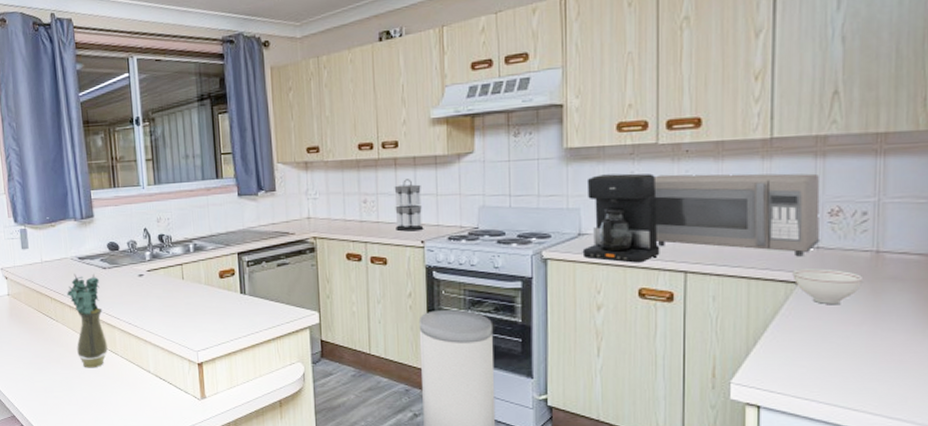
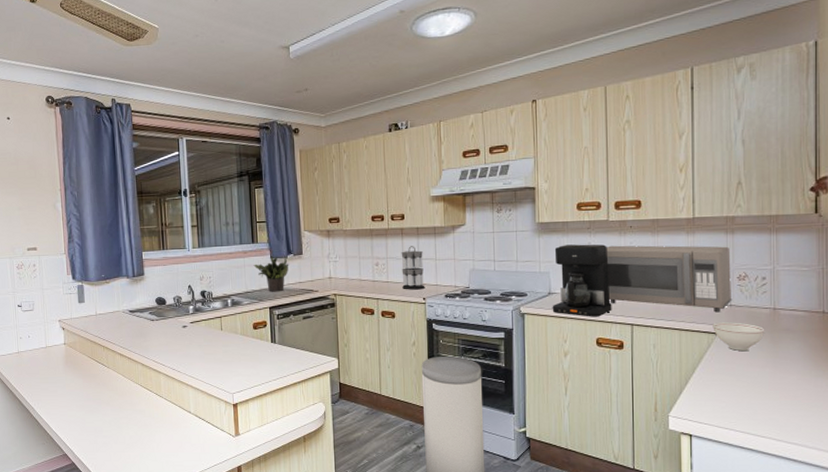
vase: present [67,273,108,368] -> none [118,325,154,410]
potted plant: none [218,193,260,235] -> present [253,256,289,292]

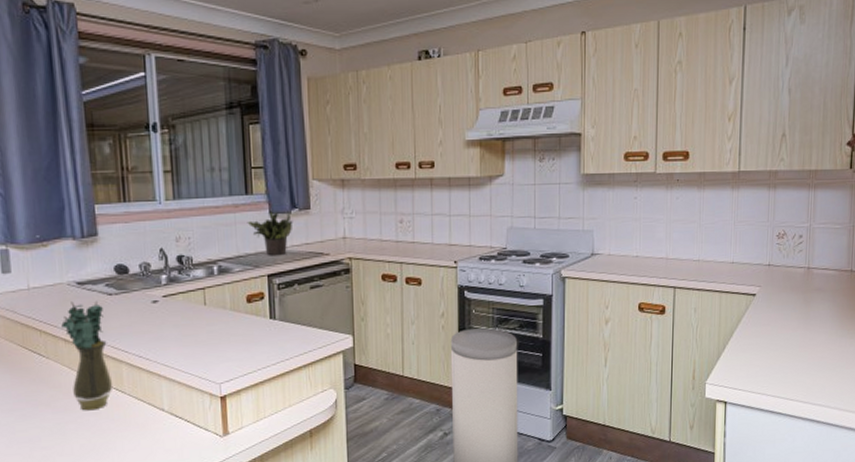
vase: none [118,325,154,410] -> present [61,300,113,411]
spice rack: present [401,246,425,290] -> none [430,199,457,252]
coffee maker: present [552,244,612,317] -> none [594,199,656,280]
microwave: present [606,245,733,313] -> none [652,200,772,273]
bowl: present [713,322,765,352] -> none [751,282,799,313]

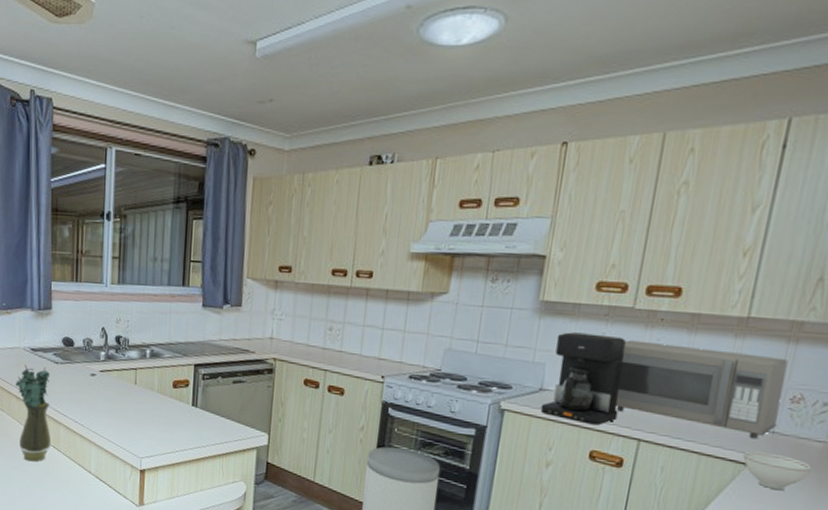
potted plant: present [247,211,293,256] -> none [181,304,224,348]
coffee maker: none [594,199,656,280] -> present [540,332,626,426]
microwave: none [652,200,772,273] -> present [614,340,788,439]
bowl: none [751,282,799,313] -> present [743,451,812,491]

